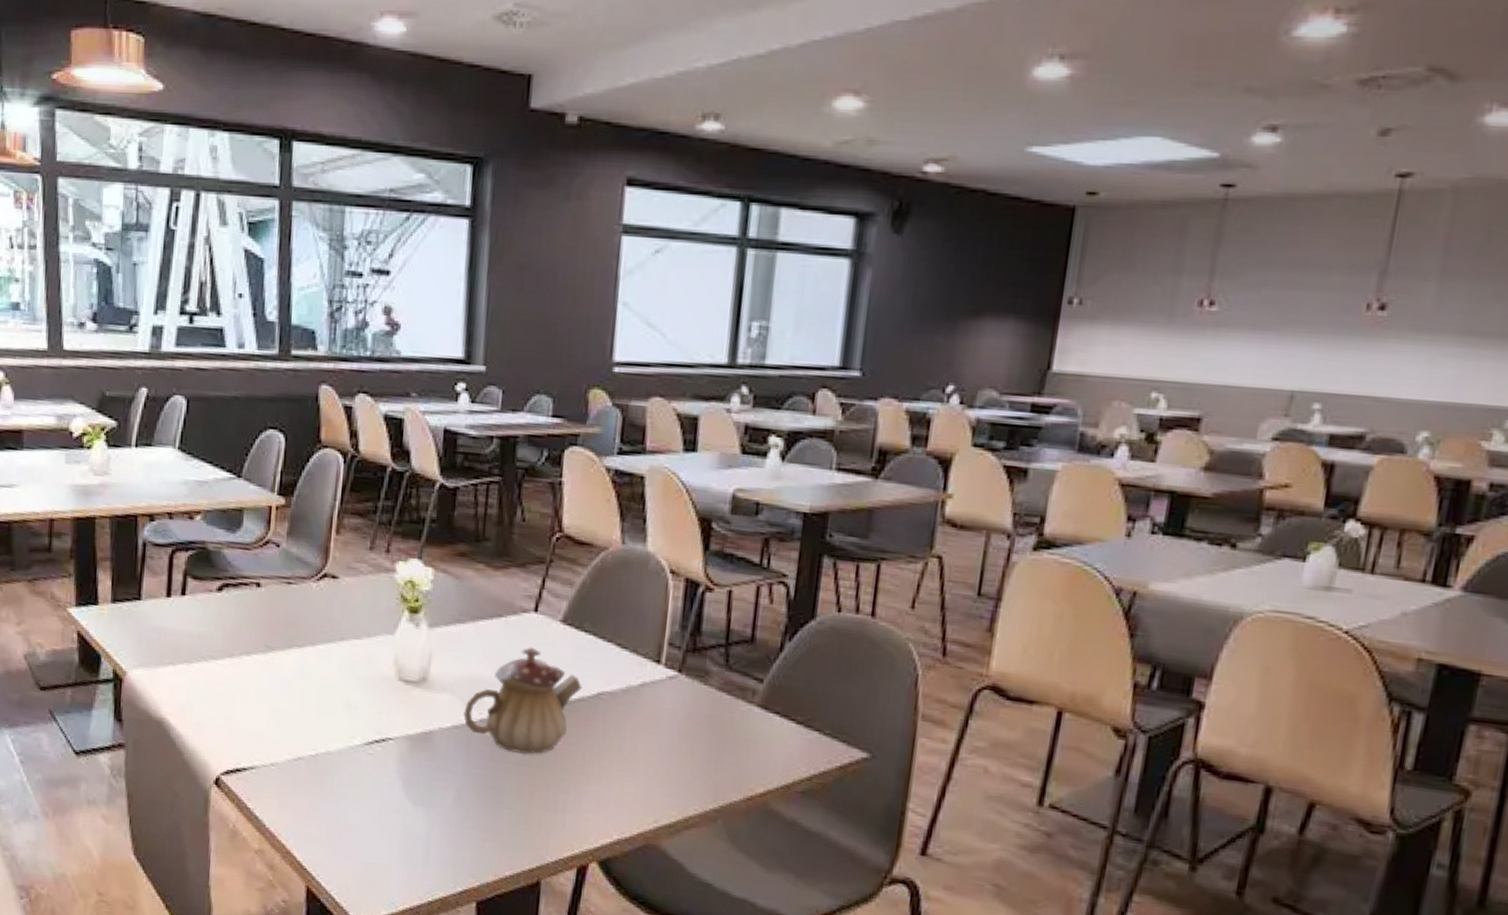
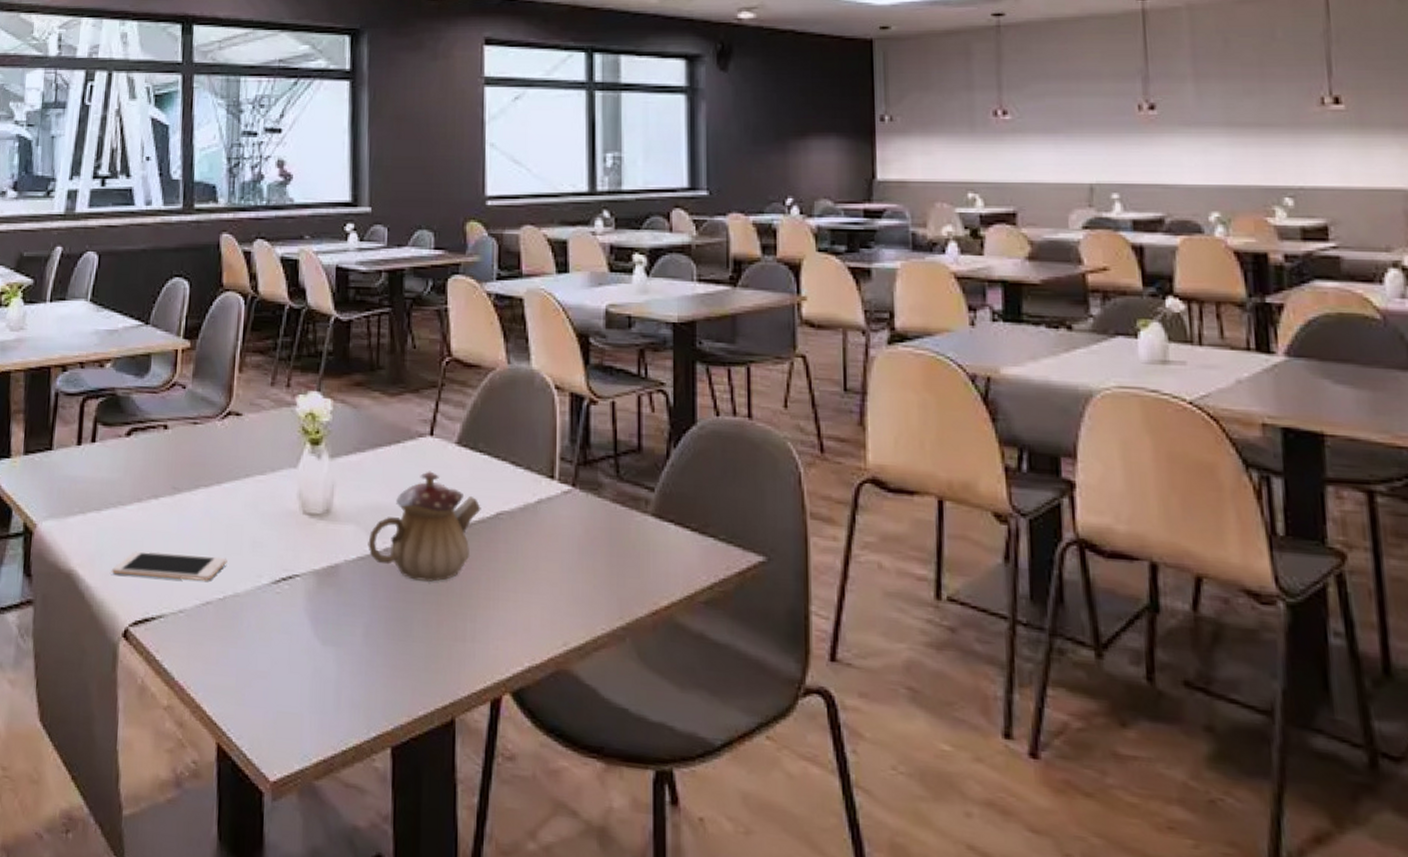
cell phone: none [202,704,320,738] -> present [111,551,228,581]

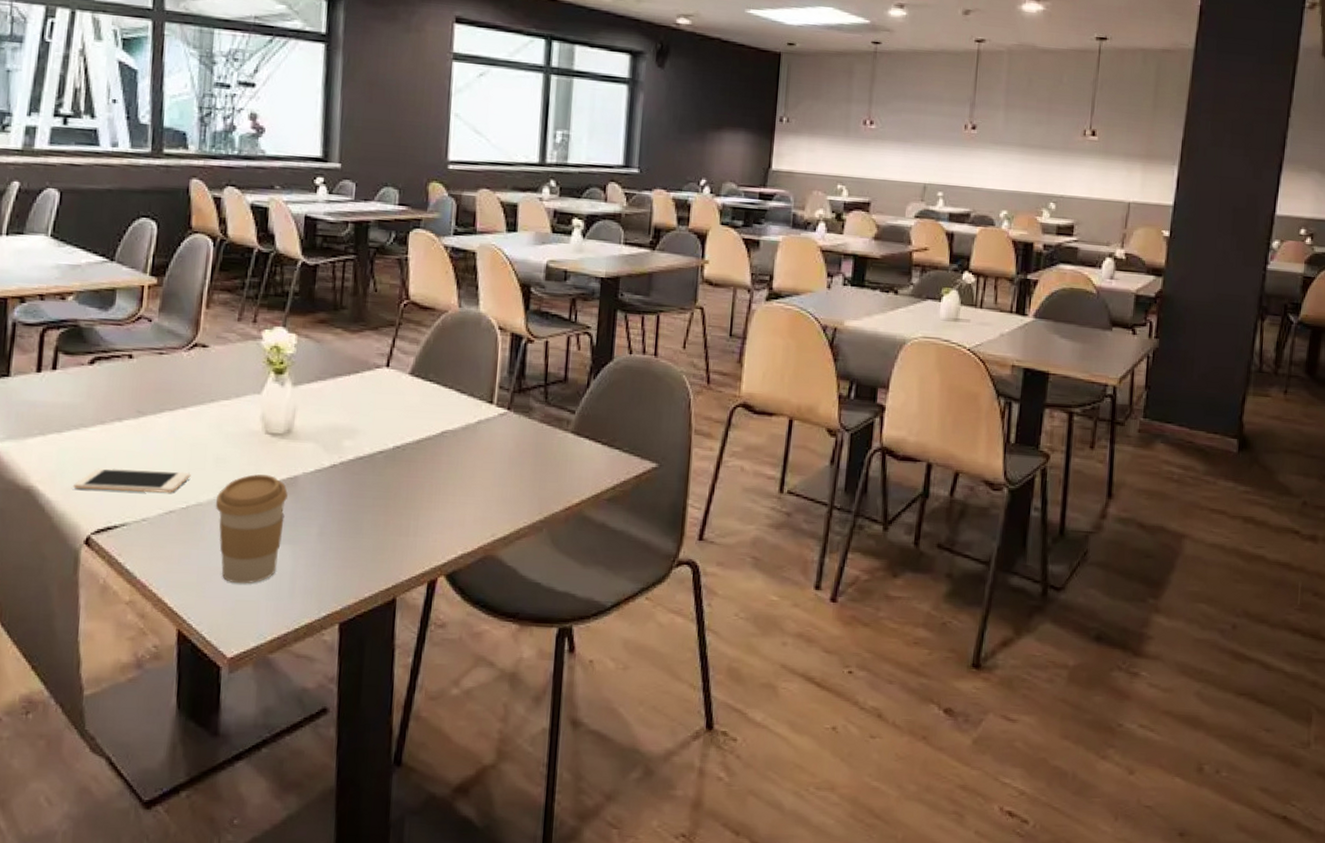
coffee cup: none [253,561,329,692] -> present [215,474,288,584]
teapot: present [368,471,481,582] -> none [325,397,428,489]

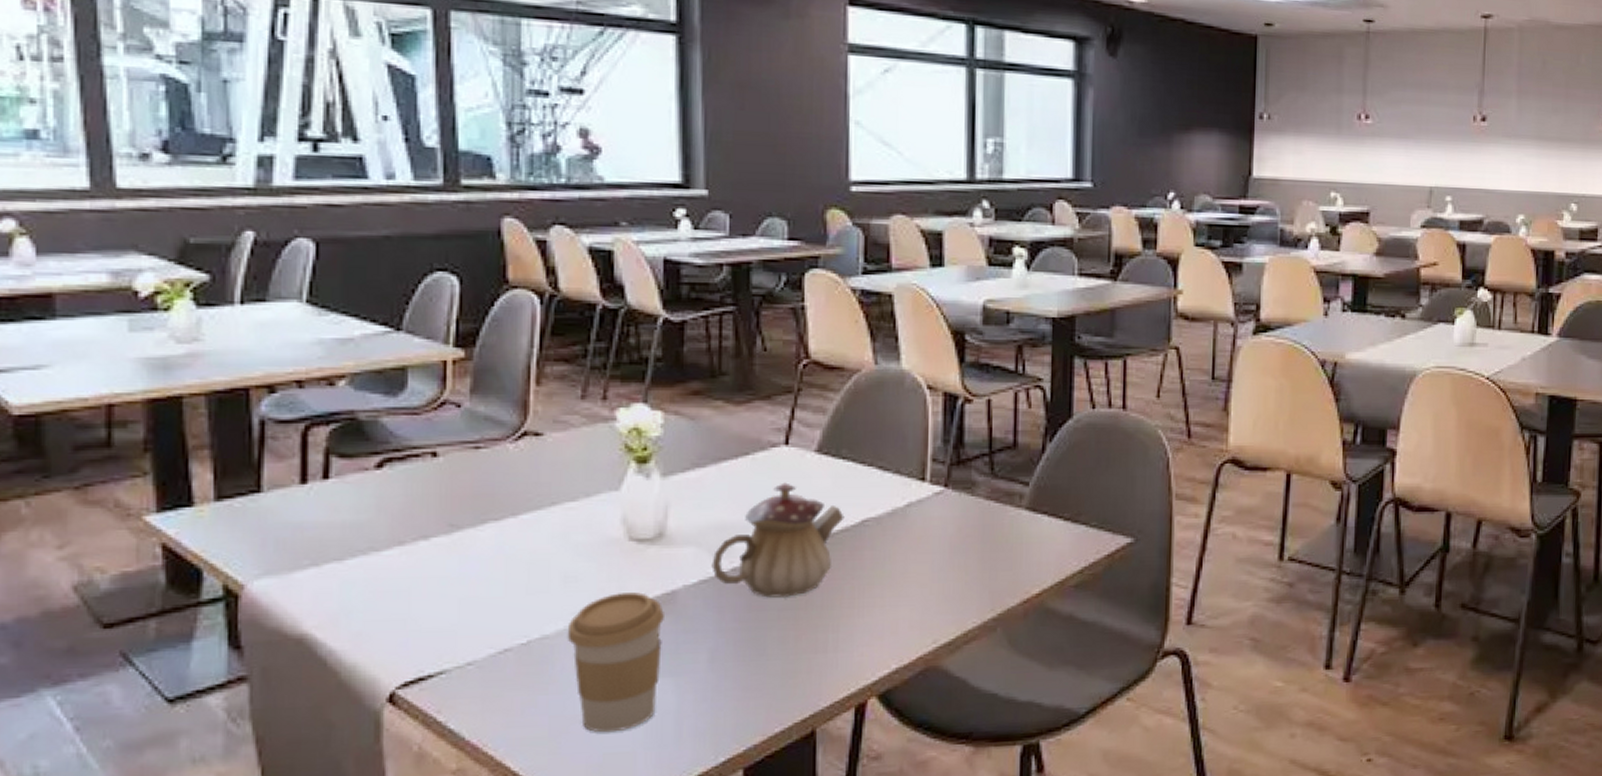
cell phone: present [72,468,191,493] -> none [364,597,531,633]
teapot: none [325,397,428,489] -> present [711,482,845,598]

